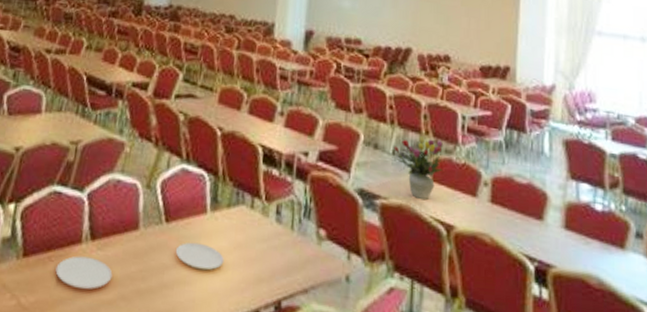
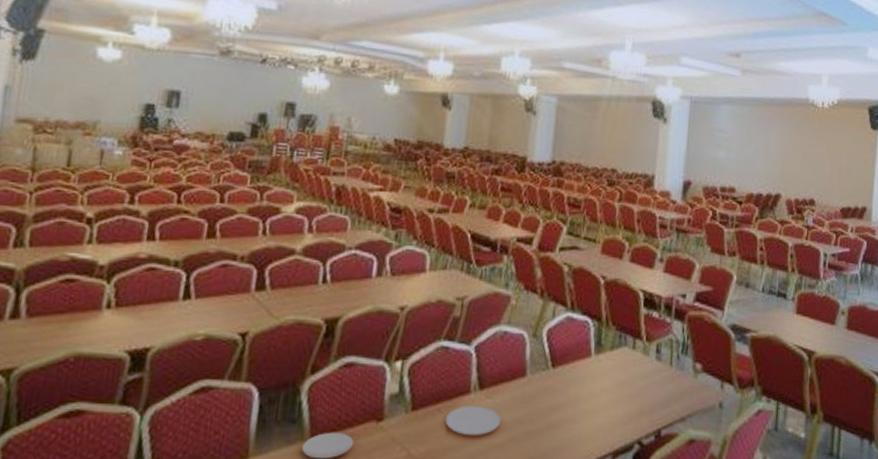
plate: present [175,242,224,271] -> none [561,384,608,409]
flower arrangement: present [392,136,443,201] -> none [761,274,807,331]

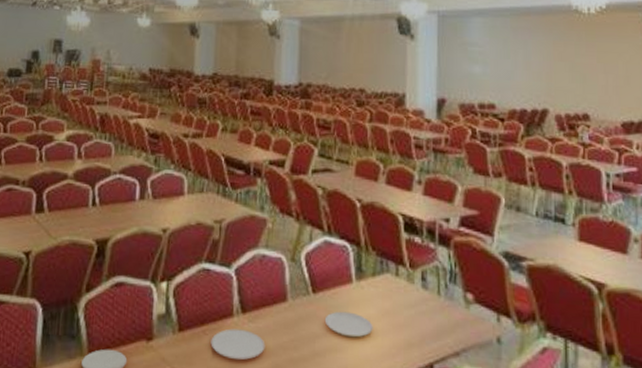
plate: none [561,384,608,409] -> present [324,311,373,338]

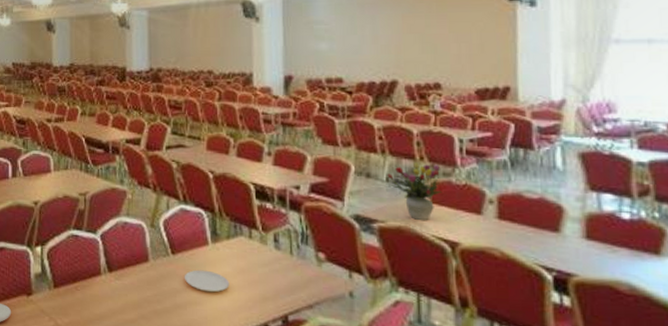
plate: present [210,328,265,361] -> none [82,285,131,312]
flower arrangement: none [535,196,590,260] -> present [386,162,442,221]

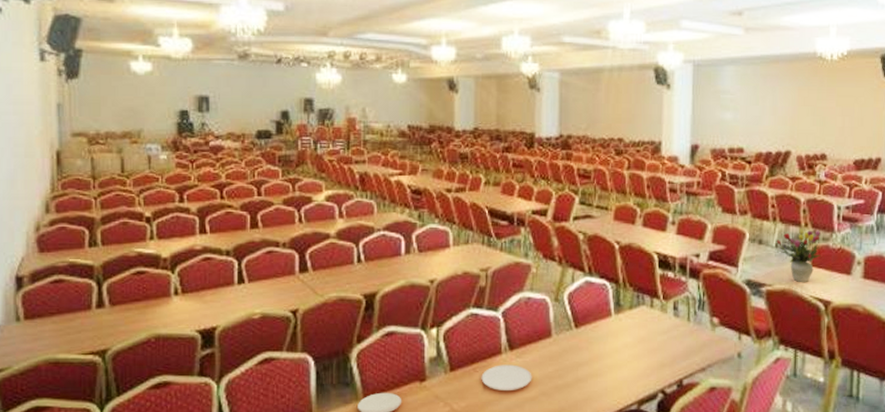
plate: none [82,285,131,312] -> present [481,364,532,392]
plate: present [184,269,230,293] -> none [586,341,630,363]

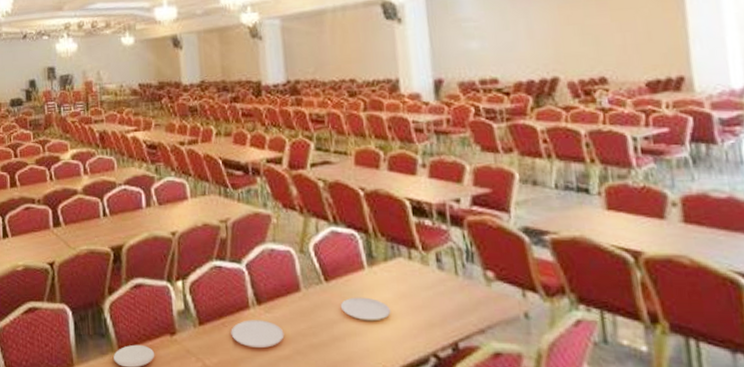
plate: none [586,341,630,363] -> present [340,297,391,322]
flower arrangement: present [775,229,821,283] -> none [555,166,619,230]

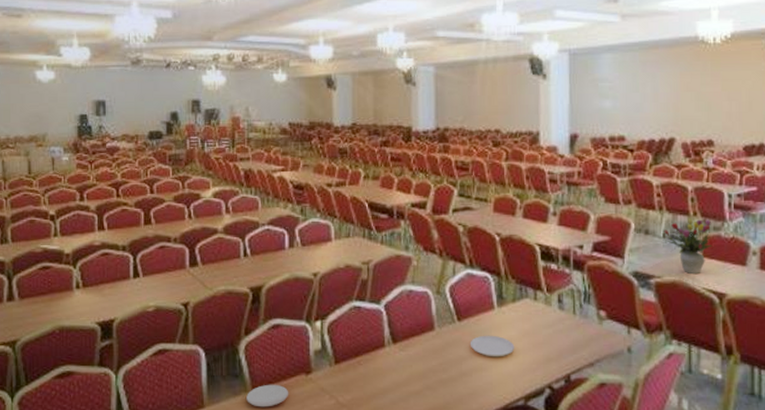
plate: present [230,320,285,349] -> none [365,358,416,385]
flower arrangement: none [555,166,619,230] -> present [663,218,713,275]

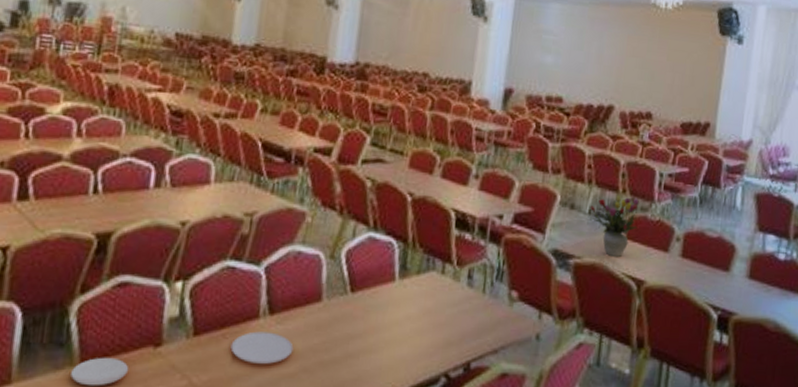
plate: none [365,358,416,385] -> present [230,331,294,365]
plate: present [469,335,515,357] -> none [361,310,413,338]

